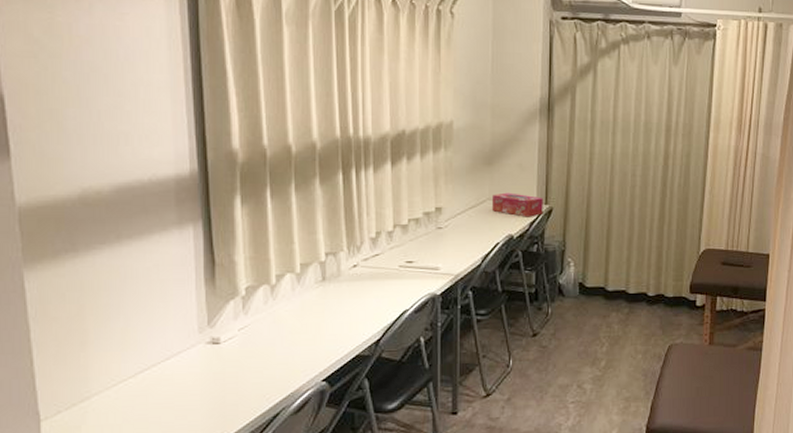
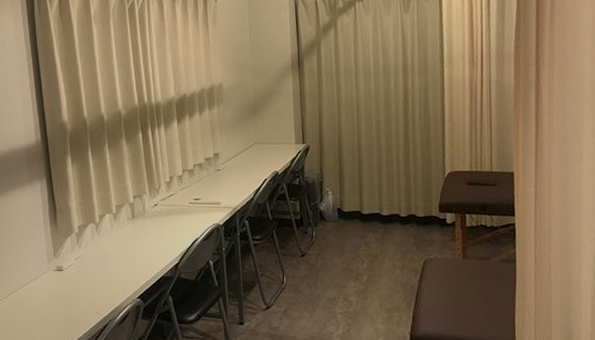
tissue box: present [491,192,543,217] -> none [258,136,302,156]

